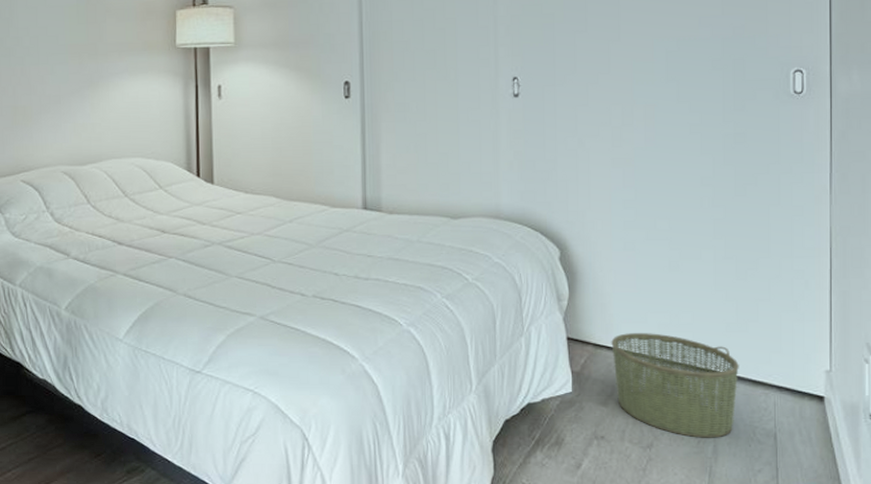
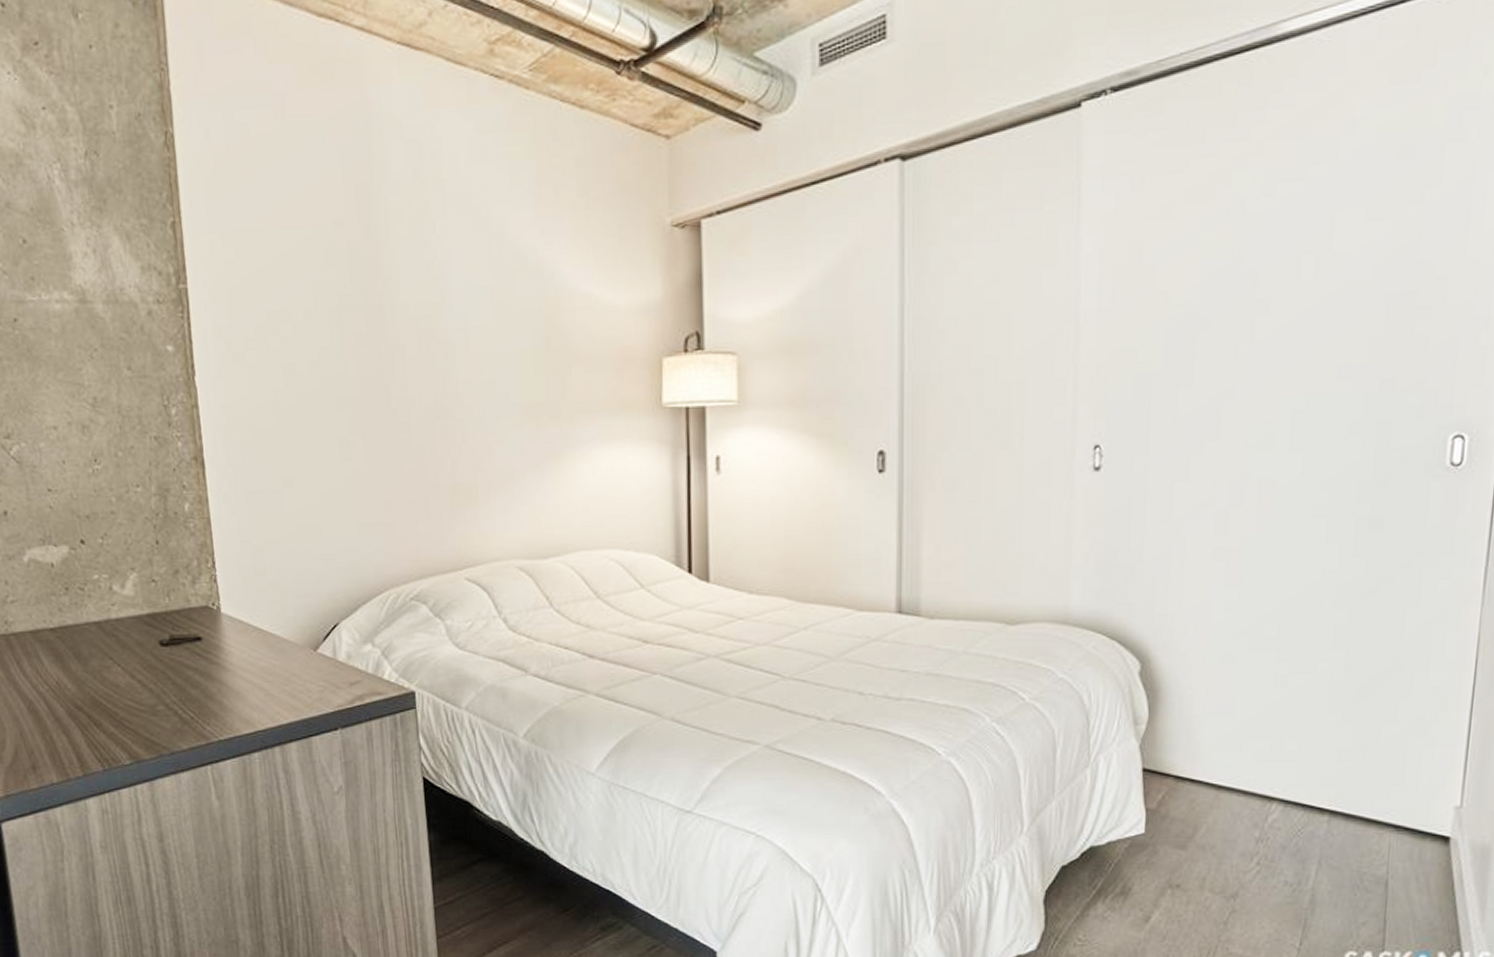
basket: present [611,333,739,438] -> none [1196,763,1351,886]

